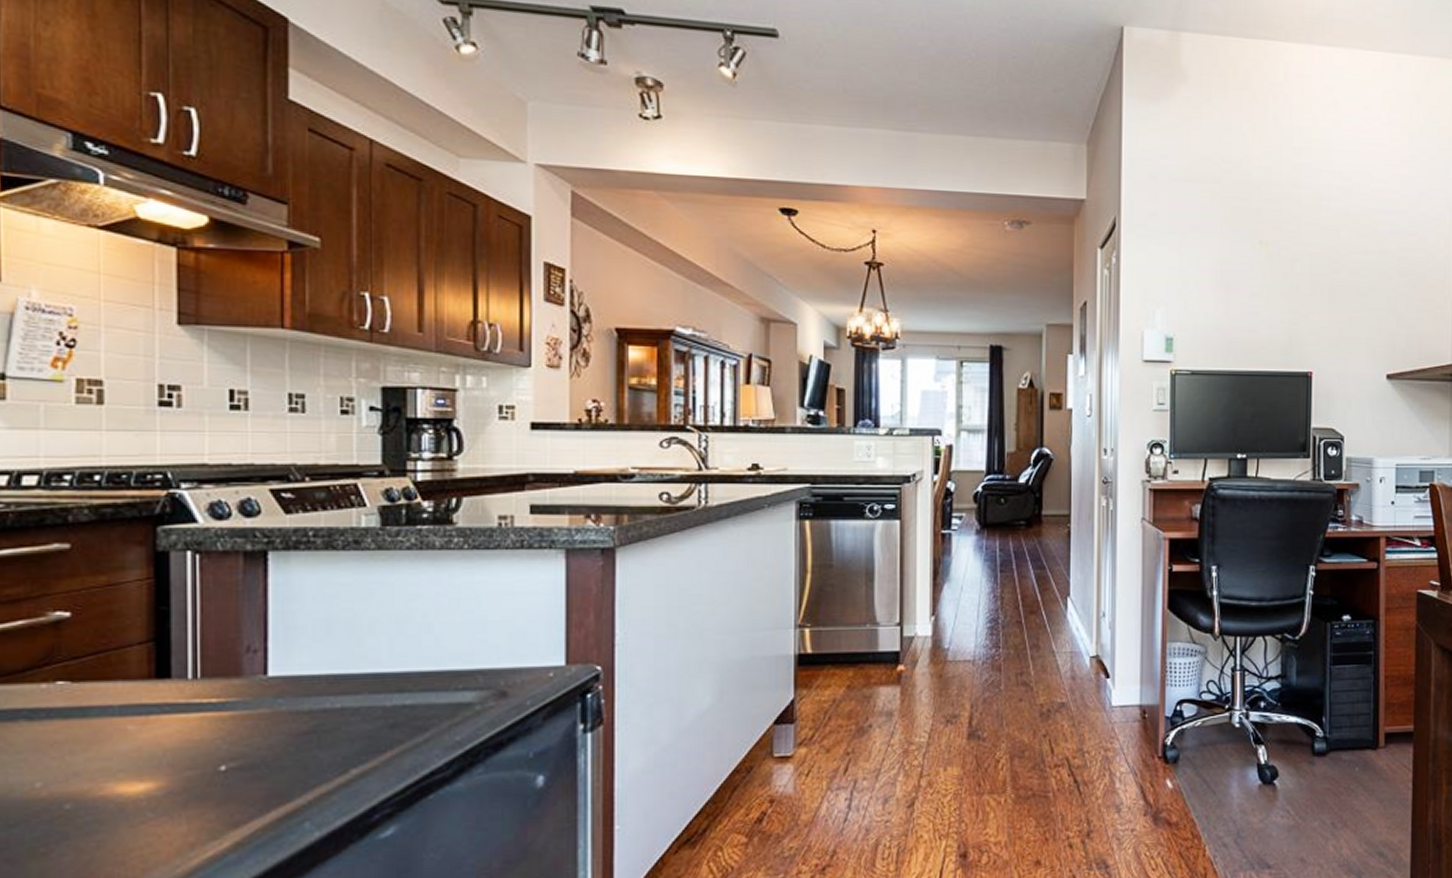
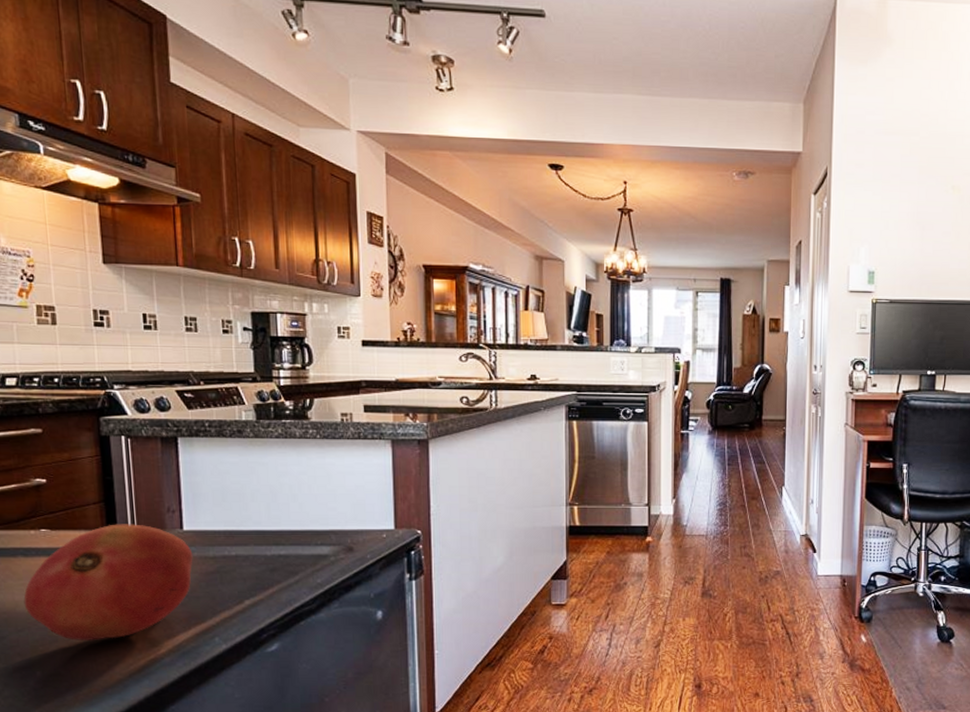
fruit: none [22,670,280,837] -> present [23,524,193,641]

